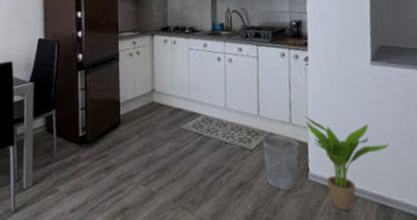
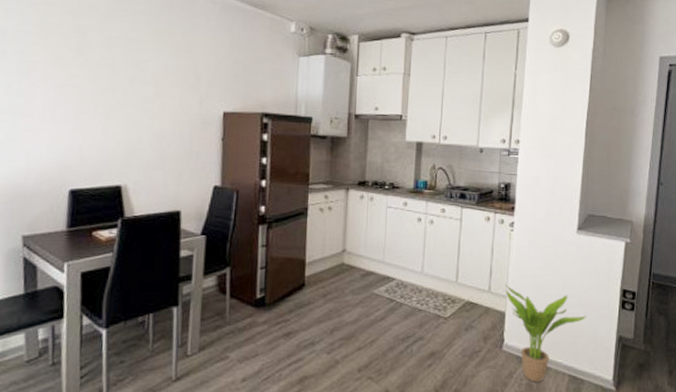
wastebasket: present [262,134,299,190] -> none [458,302,496,360]

